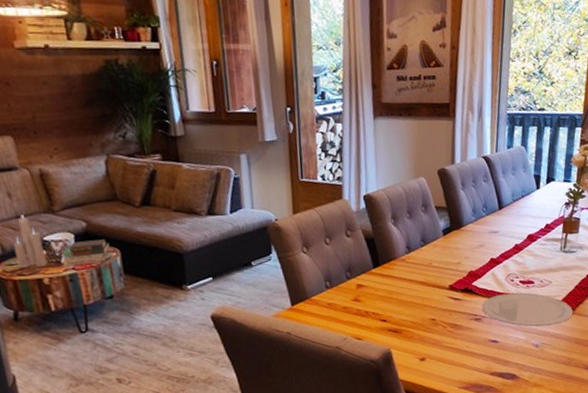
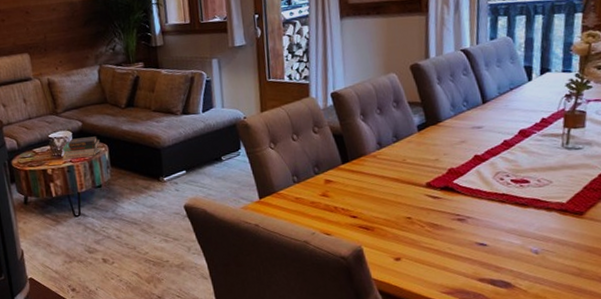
candle: present [13,215,49,269] -> none [26,117,52,161]
plate: present [482,292,573,327] -> none [465,192,583,231]

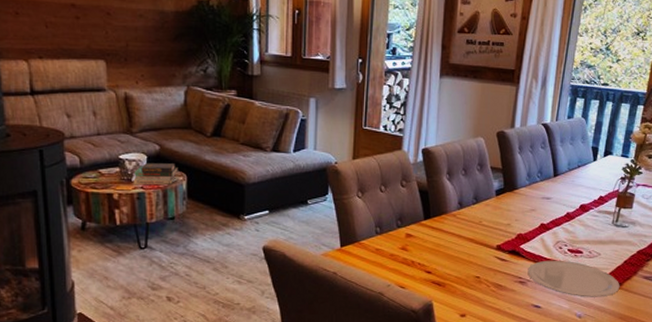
plate: none [465,192,583,231] -> present [527,260,620,297]

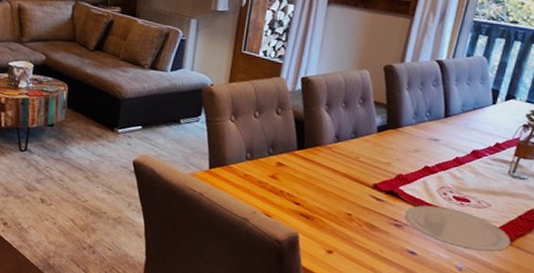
books: present [133,163,178,186] -> none [19,71,61,93]

